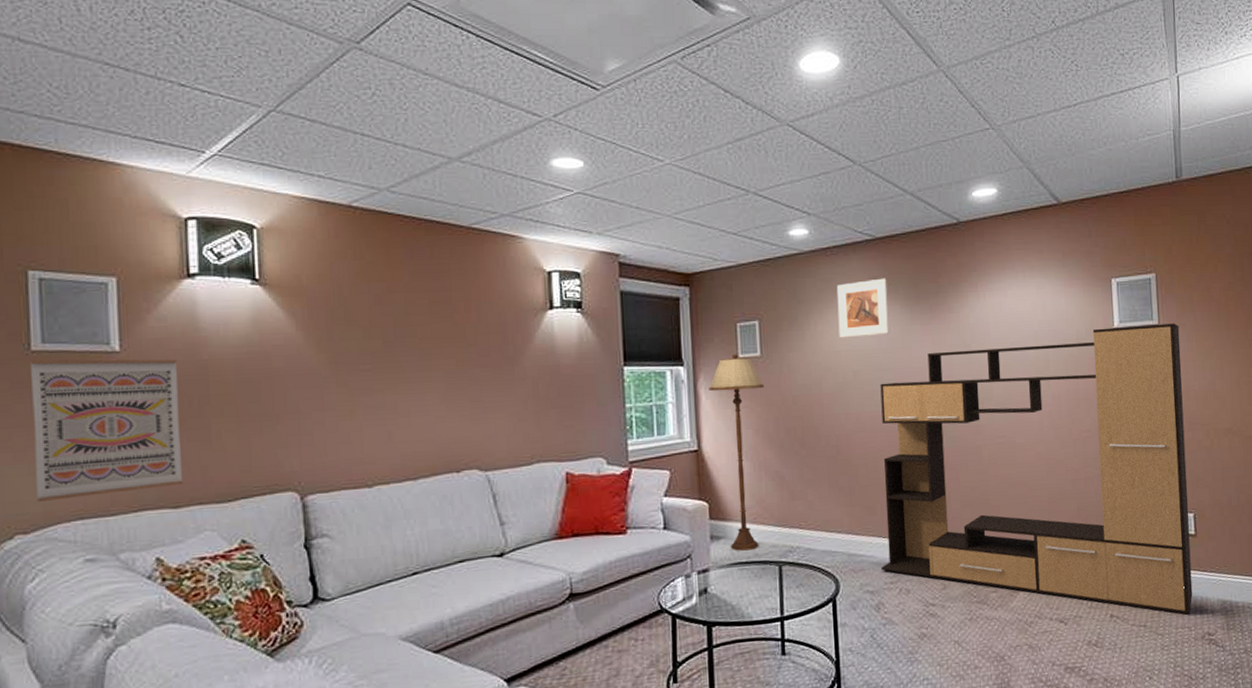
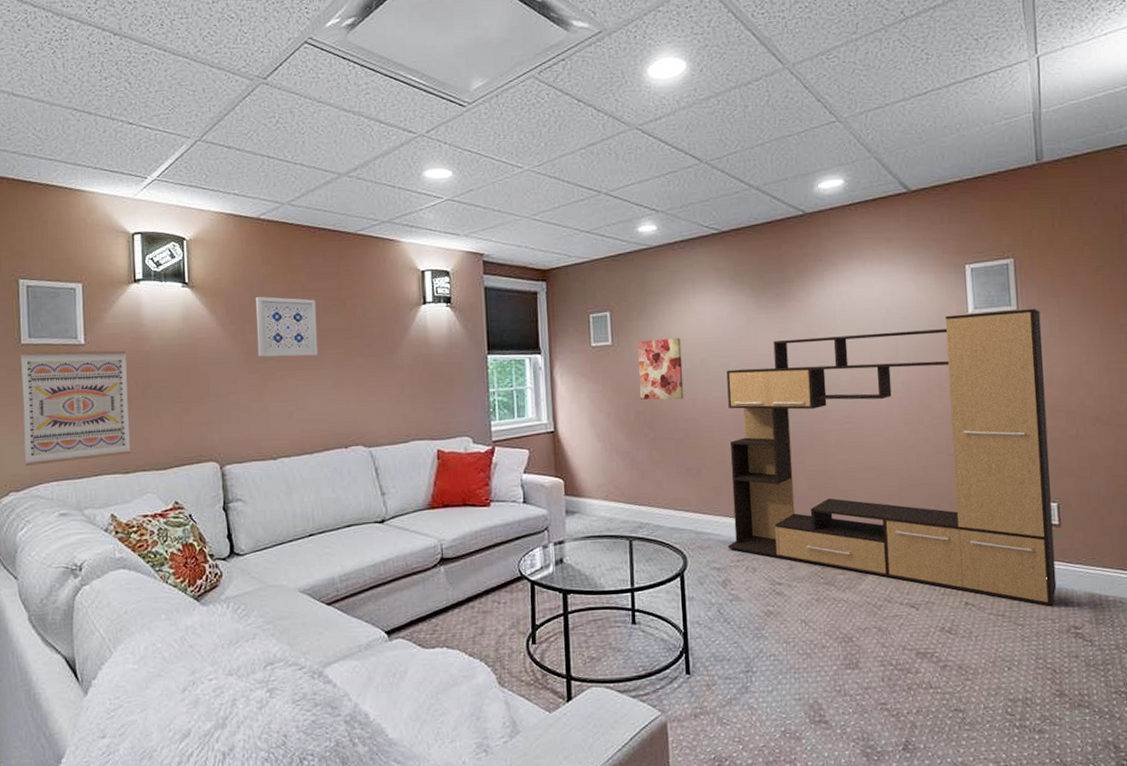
wall art: none [345,297,424,368] -> present [255,296,319,357]
floor lamp: present [709,354,765,551] -> none [564,343,616,525]
wall art: none [788,349,837,416] -> present [638,338,684,400]
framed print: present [836,278,890,338] -> none [683,269,736,328]

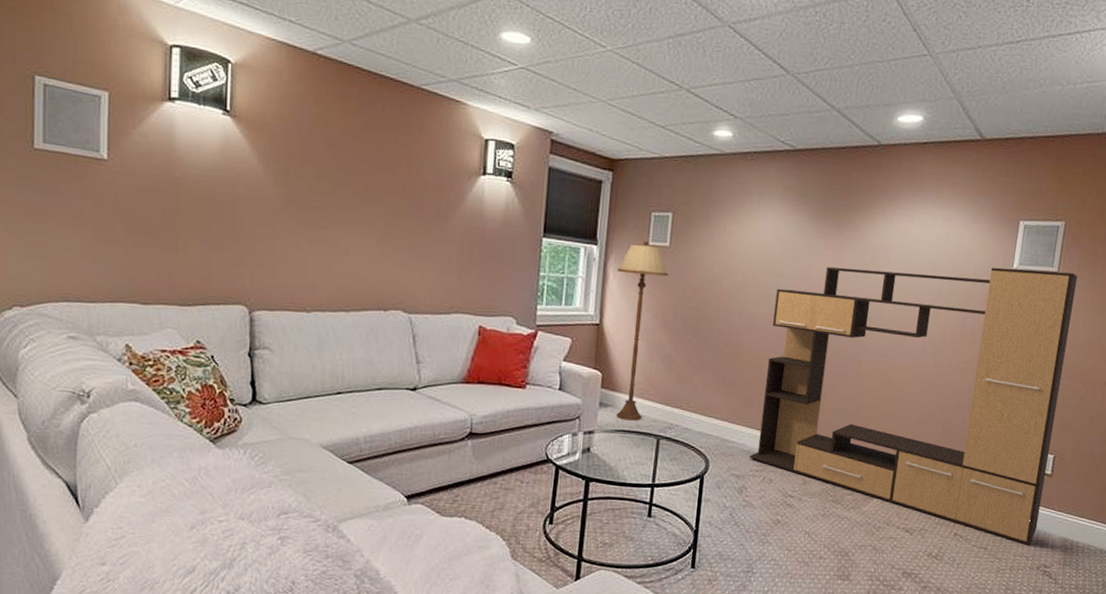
wall art: present [21,350,131,466] -> none [33,156,155,285]
wall art: present [255,296,319,357] -> none [300,138,369,211]
floor lamp: none [564,343,616,525] -> present [617,241,669,421]
wall art: present [638,338,684,400] -> none [688,247,738,311]

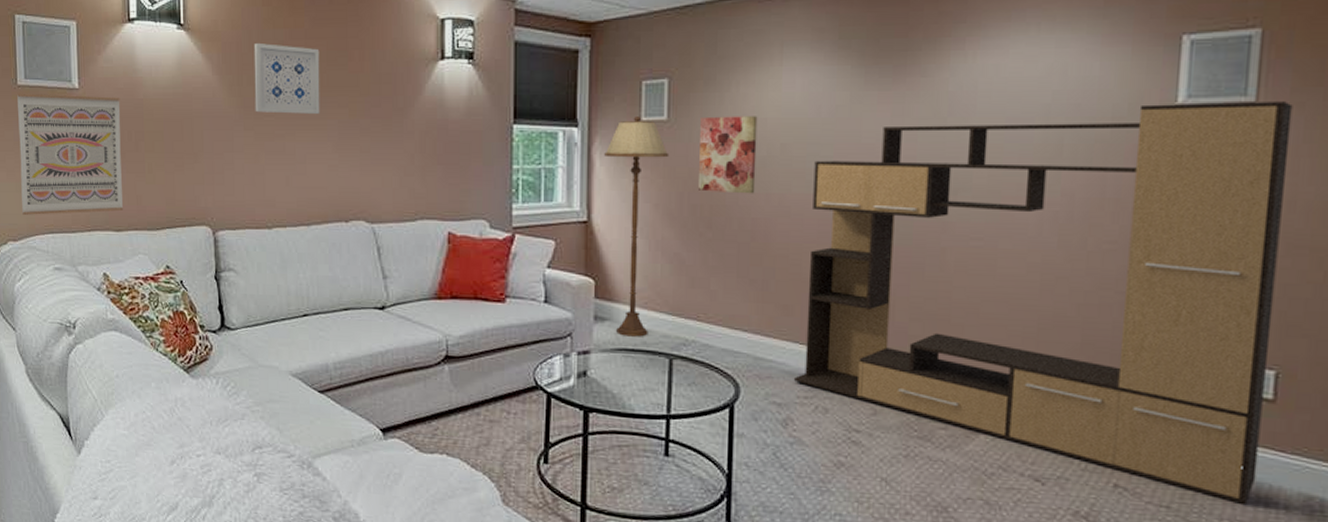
wall art: none [33,156,155,285] -> present [17,93,124,215]
wall art: none [300,138,369,211] -> present [254,42,320,114]
wall art: none [688,247,738,311] -> present [697,116,758,194]

